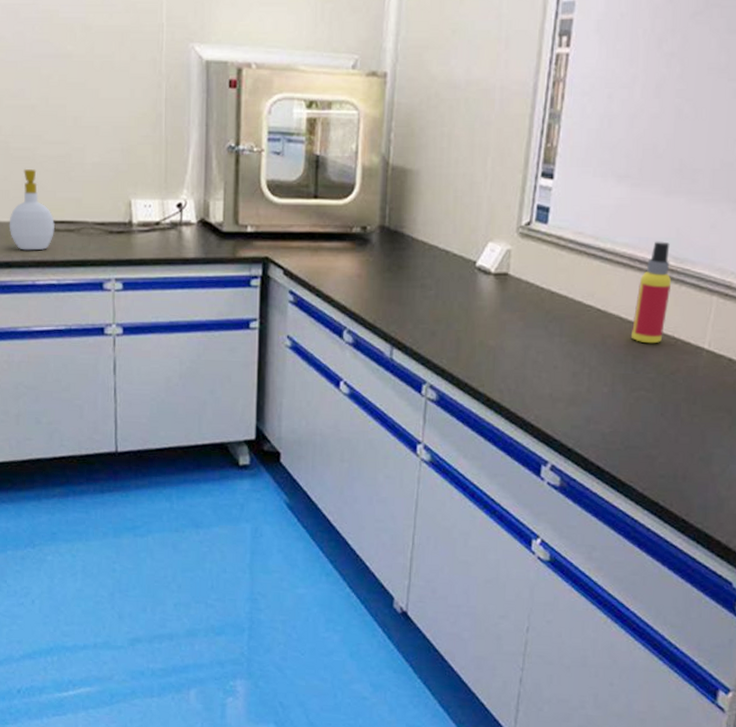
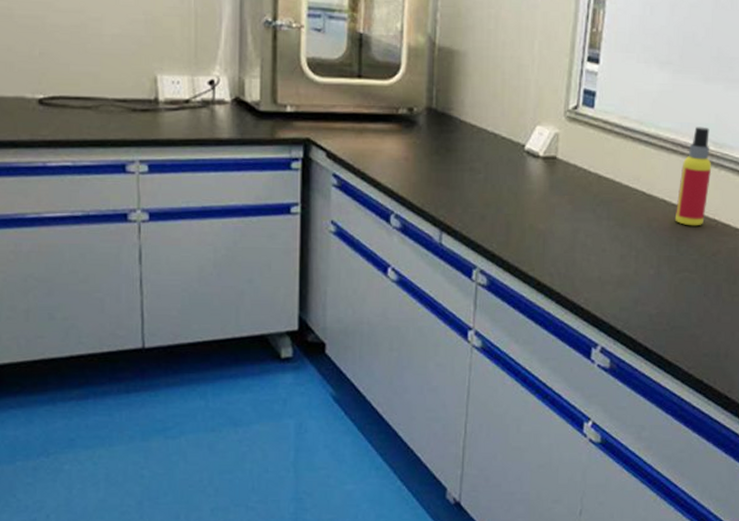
soap bottle: present [9,168,55,251] -> none [14,38,68,129]

